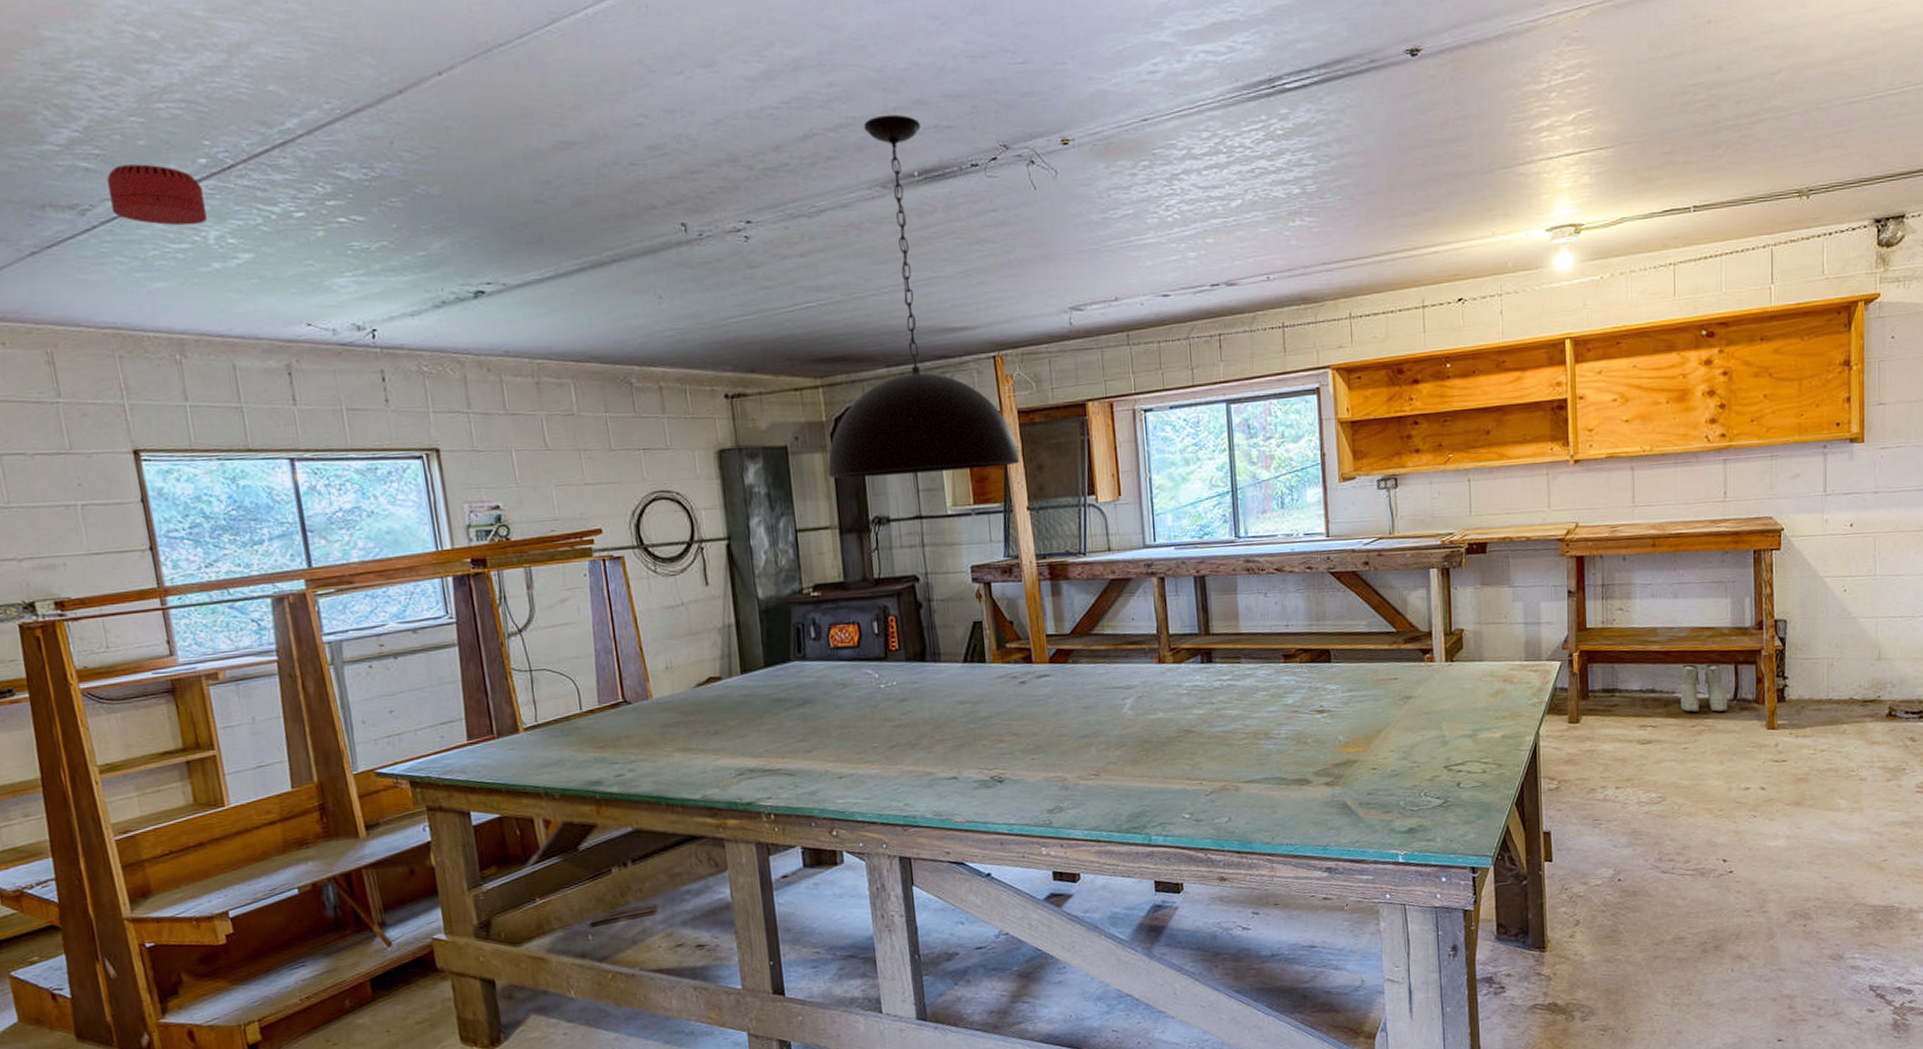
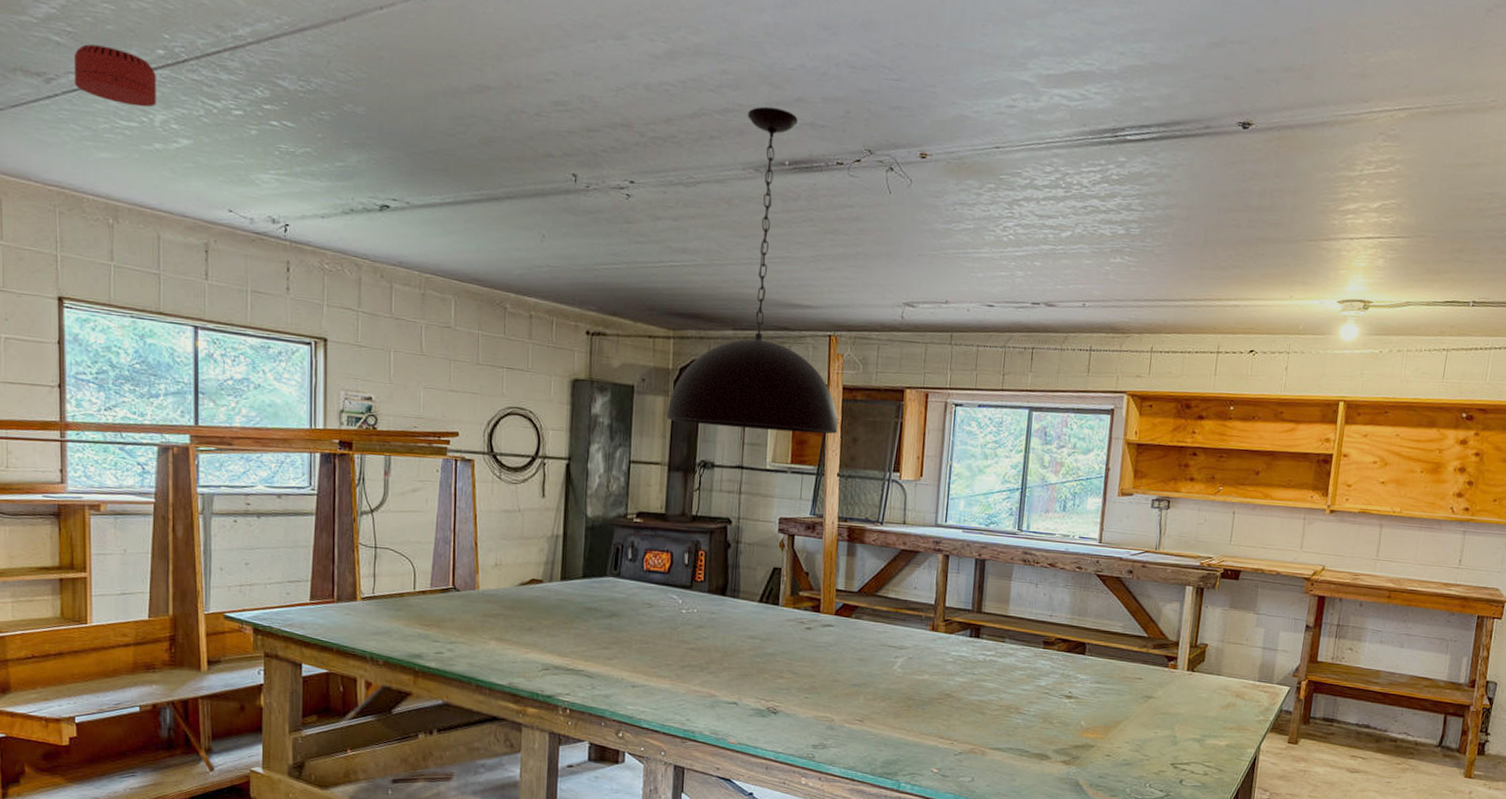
boots: present [1680,663,1728,713] -> none [1390,707,1434,755]

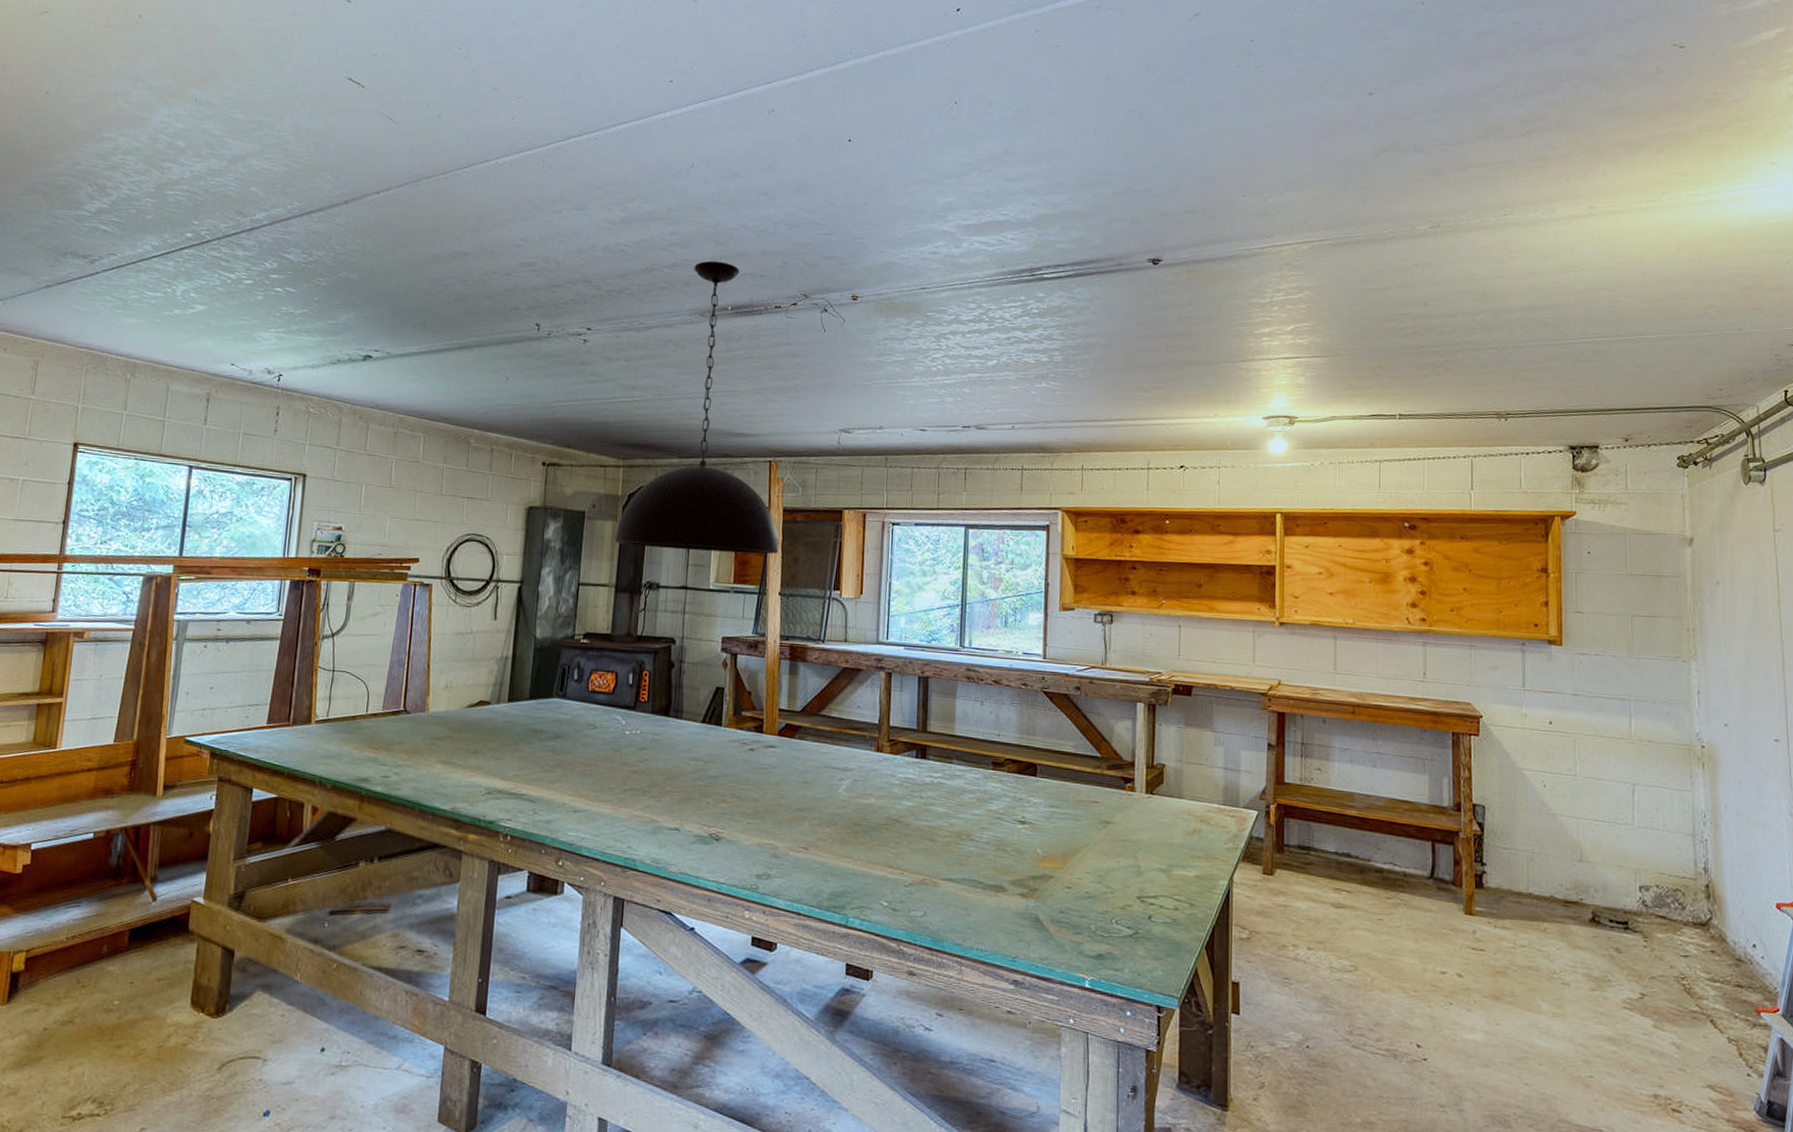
smoke detector: present [73,44,156,107] -> none [113,231,183,280]

